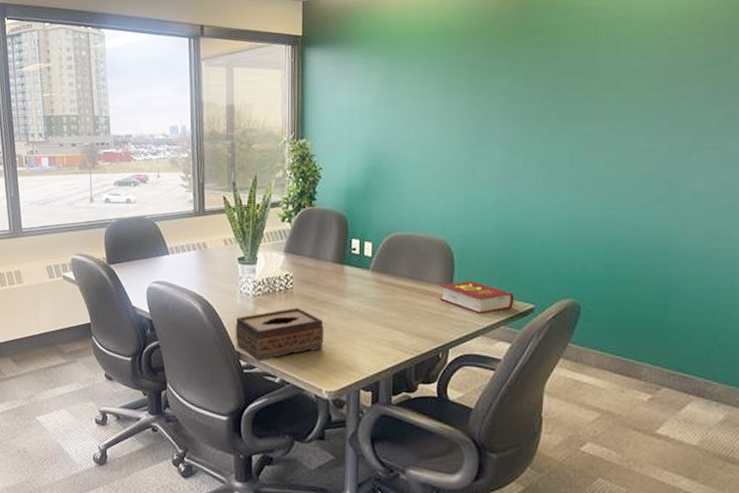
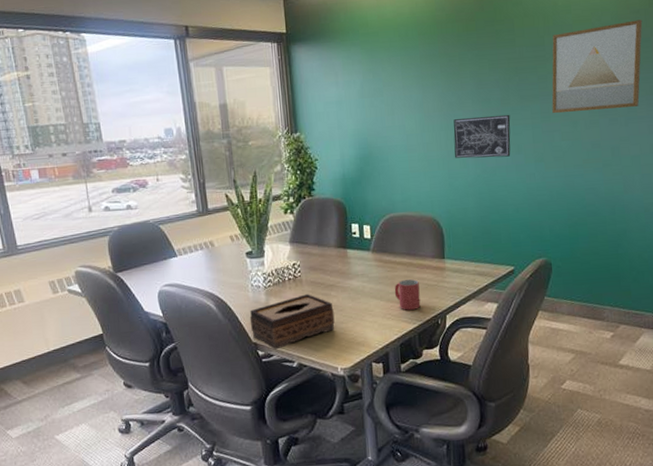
mug: none [392,305,421,339] -> present [394,279,421,310]
book: present [439,281,514,314] -> none [433,251,498,280]
wall art: none [474,134,545,181] -> present [453,114,511,158]
wall art: none [597,35,721,136] -> present [551,19,643,113]

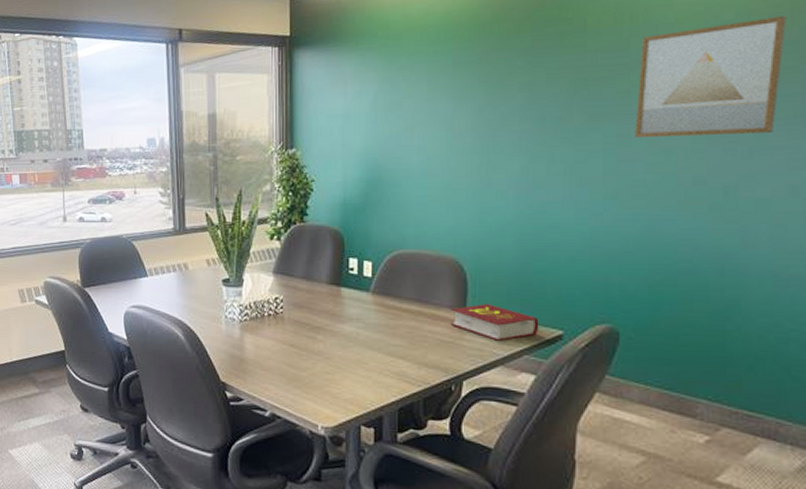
tissue box: present [249,294,335,350] -> none [220,334,319,394]
mug: present [394,279,421,310] -> none [396,331,429,369]
book: none [433,251,498,280] -> present [450,304,539,341]
wall art: present [453,114,511,158] -> none [489,136,572,191]

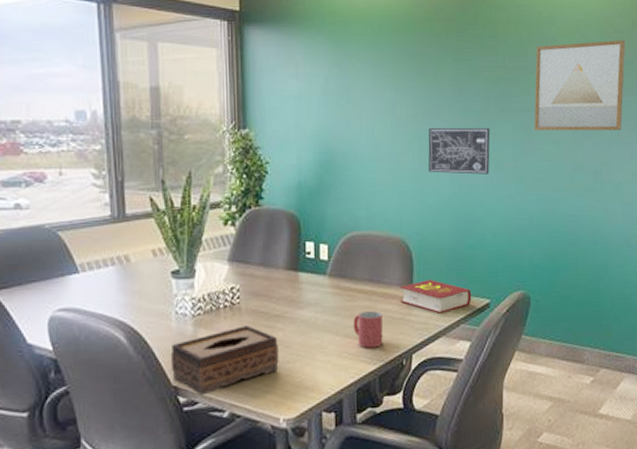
tissue box: none [220,334,319,394] -> present [170,325,279,396]
mug: none [396,331,429,369] -> present [353,311,383,348]
wall art: none [489,136,572,191] -> present [428,127,490,175]

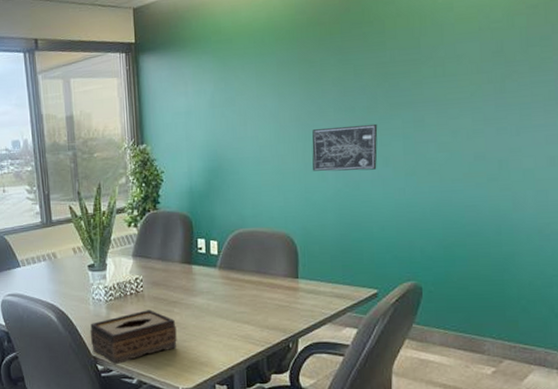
mug: present [353,311,383,348] -> none [241,299,270,331]
book: present [399,280,472,314] -> none [285,271,358,302]
wall art: present [534,40,626,130] -> none [427,15,542,122]

